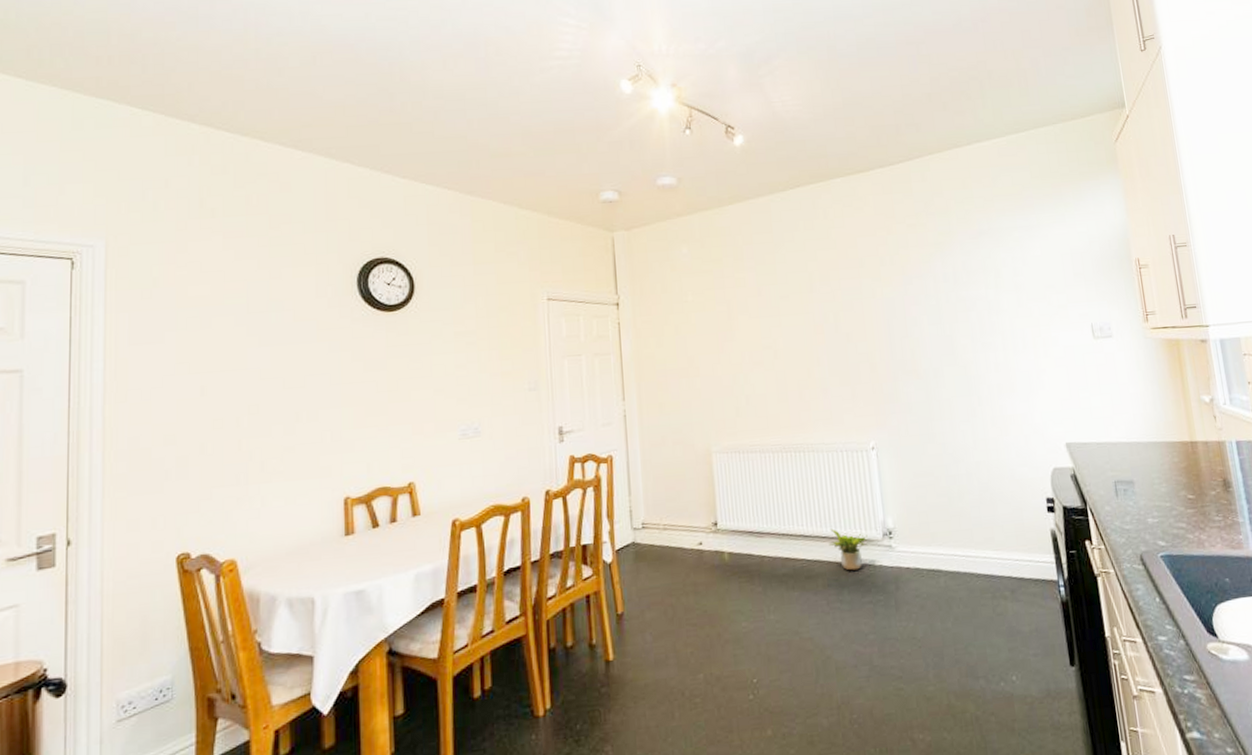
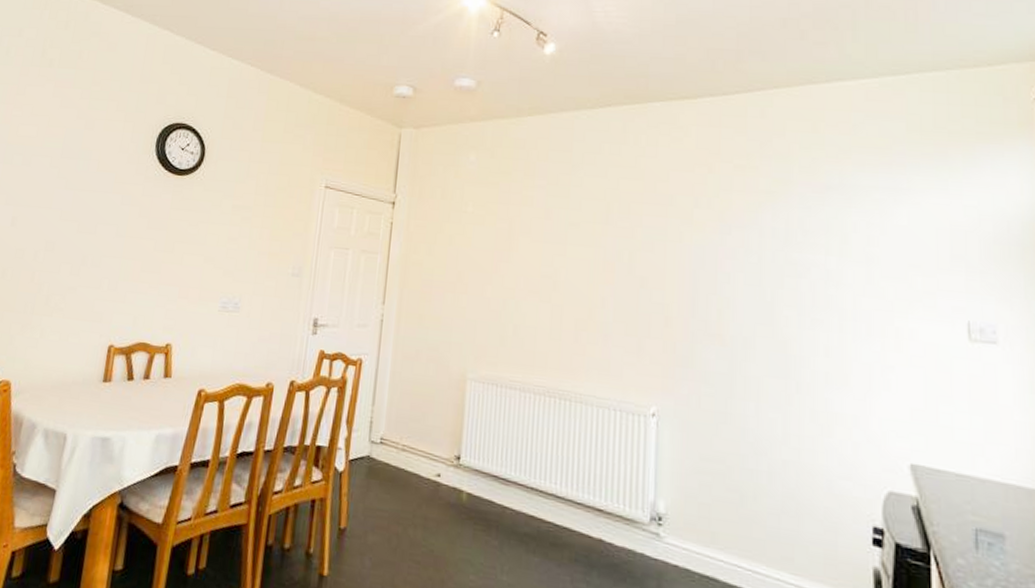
potted plant: present [829,528,868,571] -> none [583,496,631,552]

